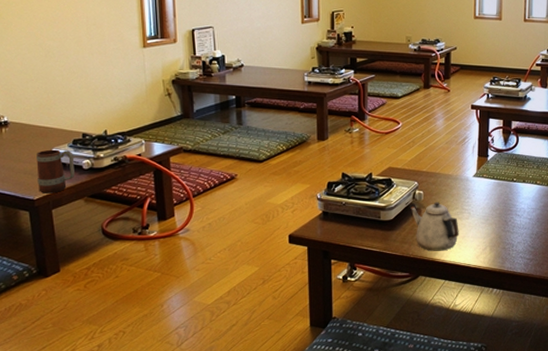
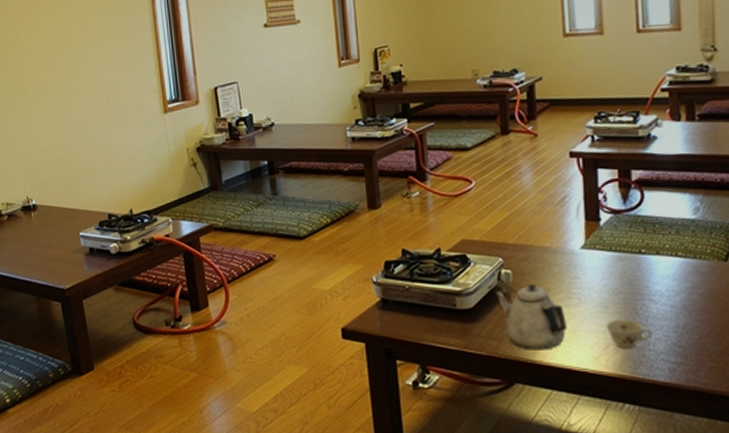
beer mug: present [36,149,75,194] -> none [65,233,103,282]
teacup: none [485,228,516,249] -> present [605,319,652,348]

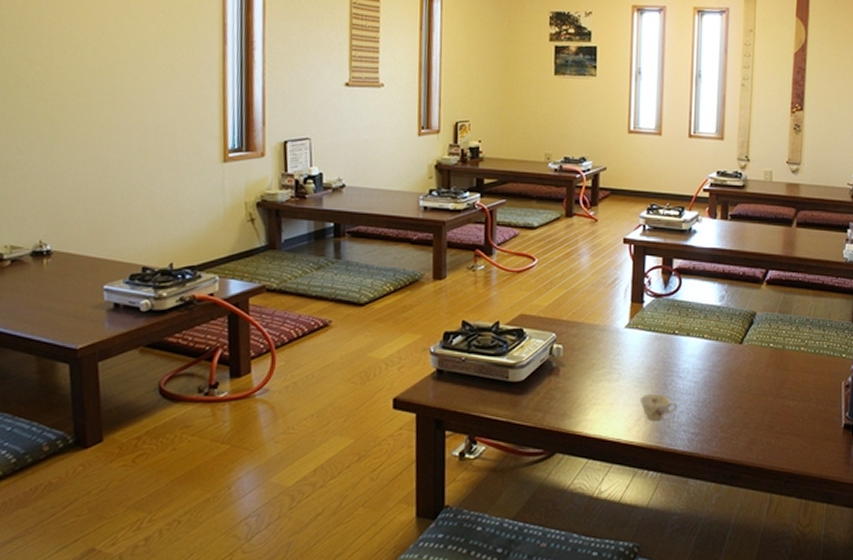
teapot: present [495,284,567,350] -> none [546,359,607,422]

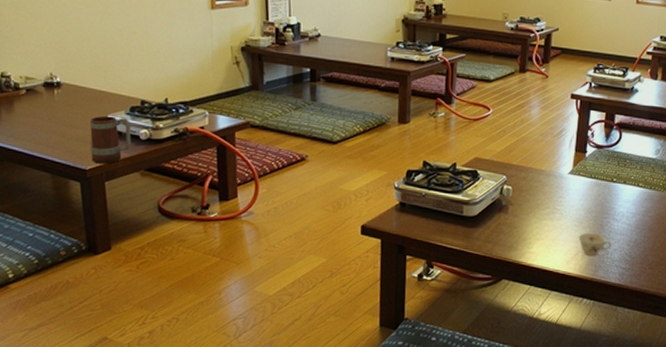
beer mug: none [82,286,130,342] -> present [90,115,131,164]

